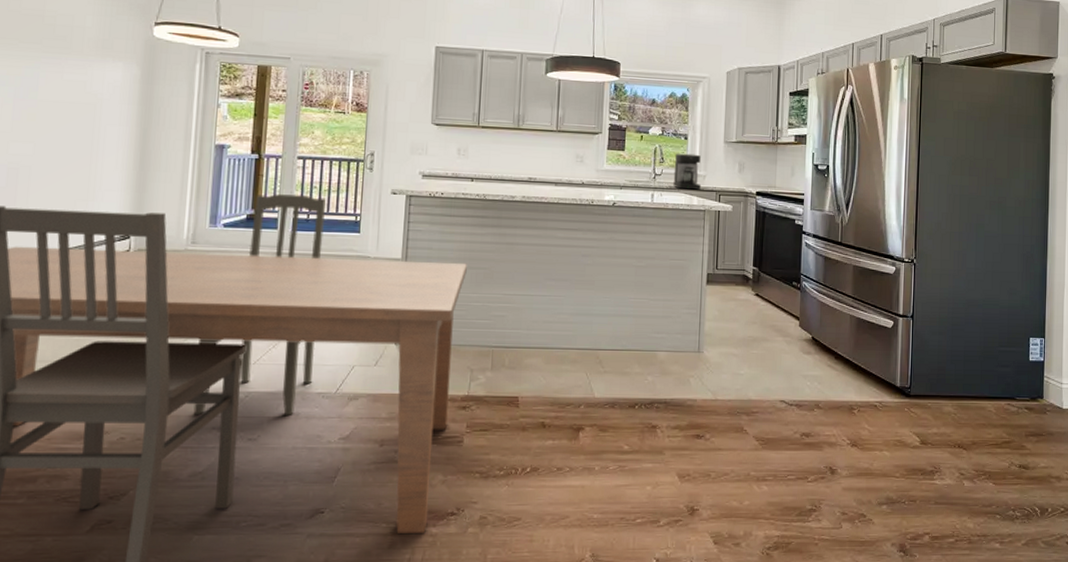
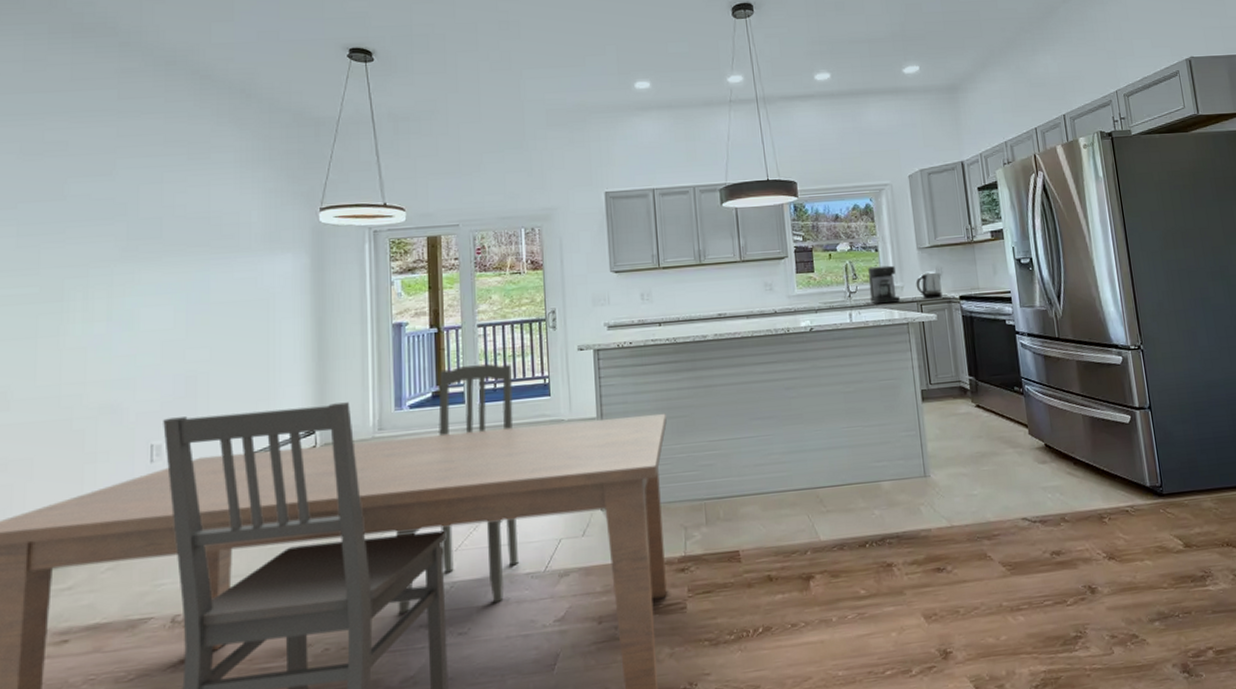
kettle: none [718,165,743,192] -> present [915,271,943,300]

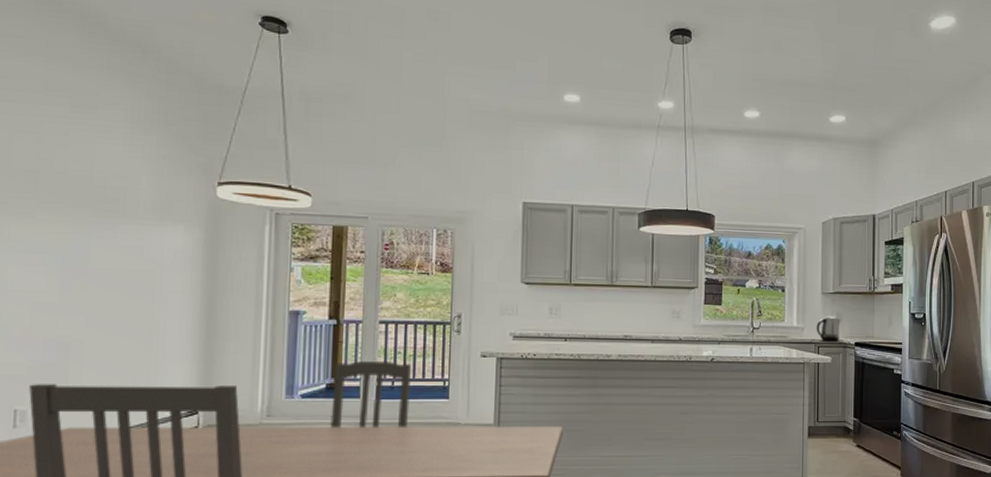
coffee maker: present [868,265,901,304] -> none [772,306,800,342]

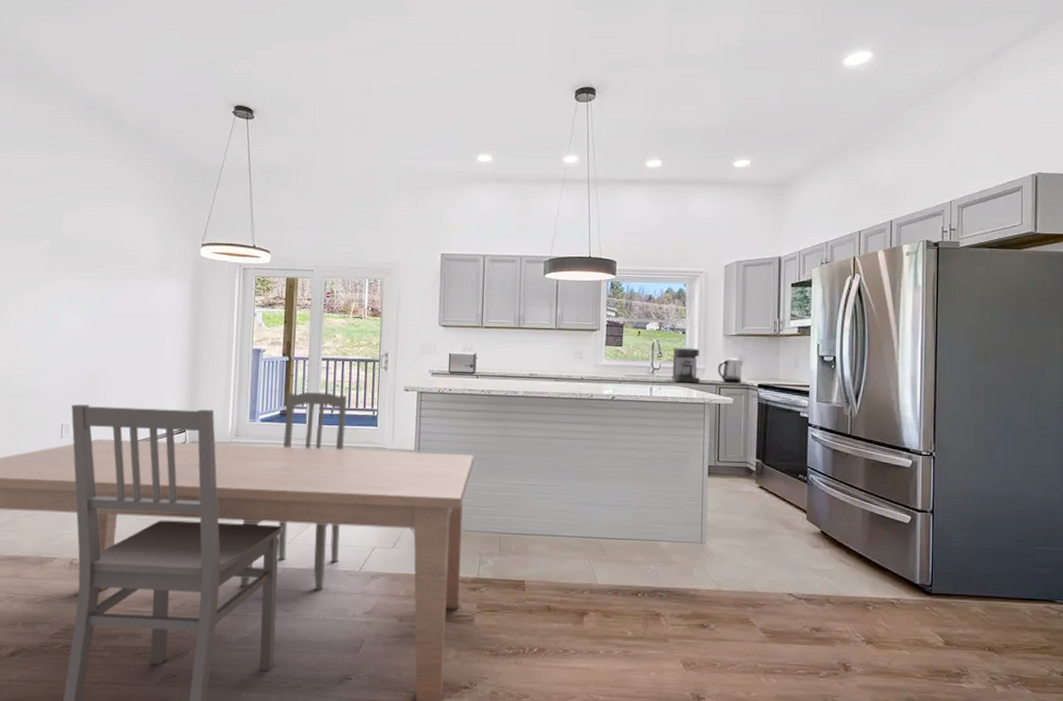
toaster: none [532,311,566,338] -> present [448,351,478,375]
coffee maker: none [772,306,800,342] -> present [672,347,701,383]

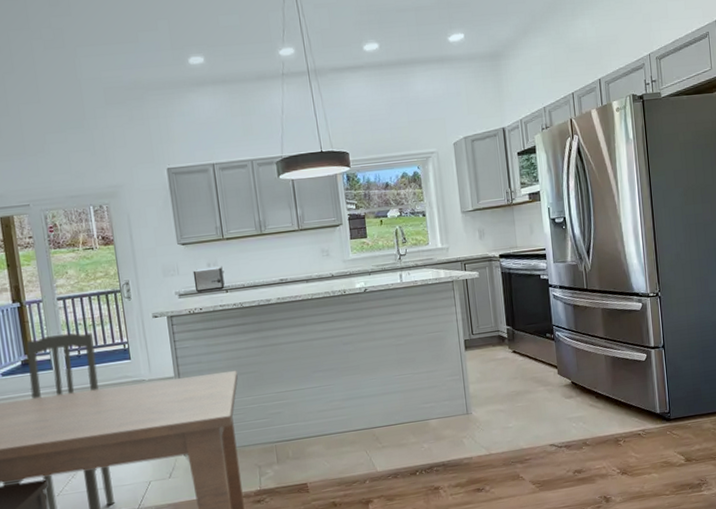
coffee maker: present [672,347,701,383] -> none [417,228,447,265]
kettle: present [717,358,743,385] -> none [460,232,484,259]

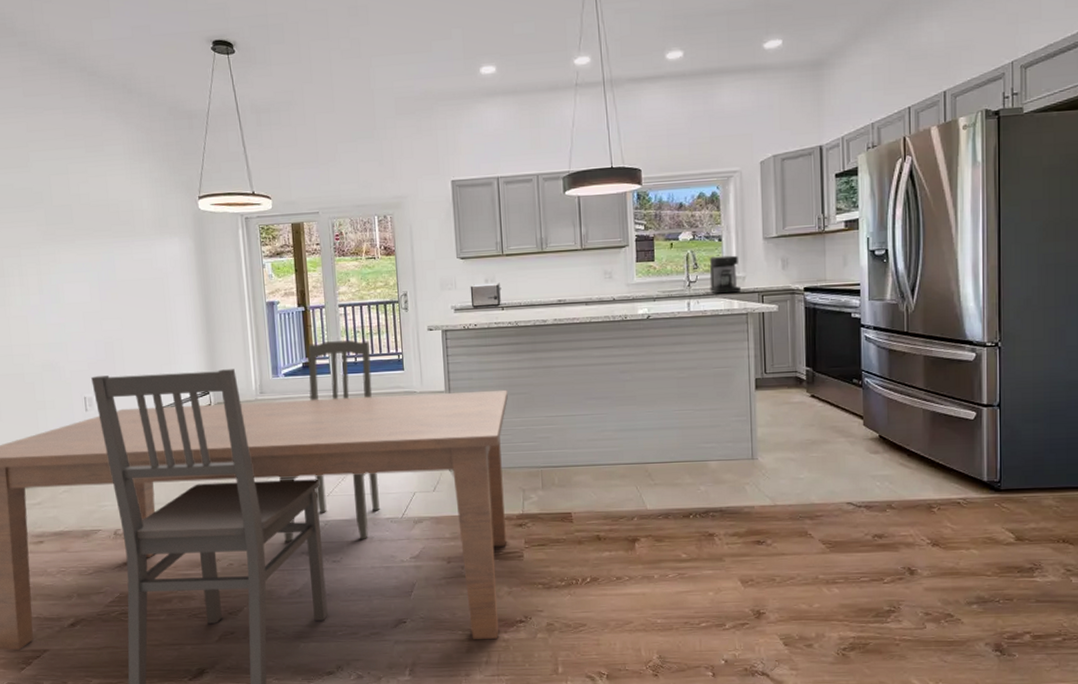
coffee maker: none [417,228,447,265] -> present [709,255,742,294]

